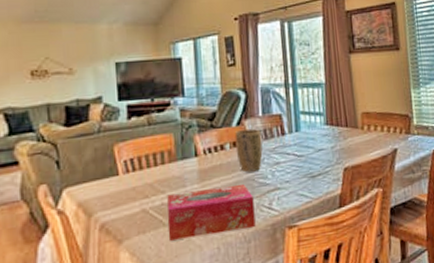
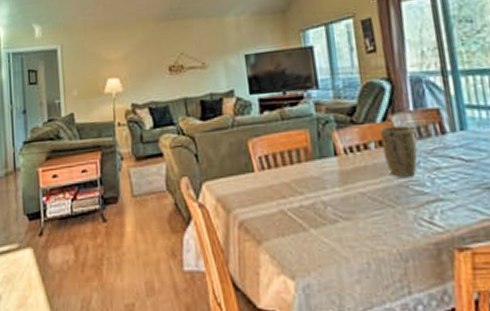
tissue box: present [167,185,256,241] -> none [306,192,414,248]

